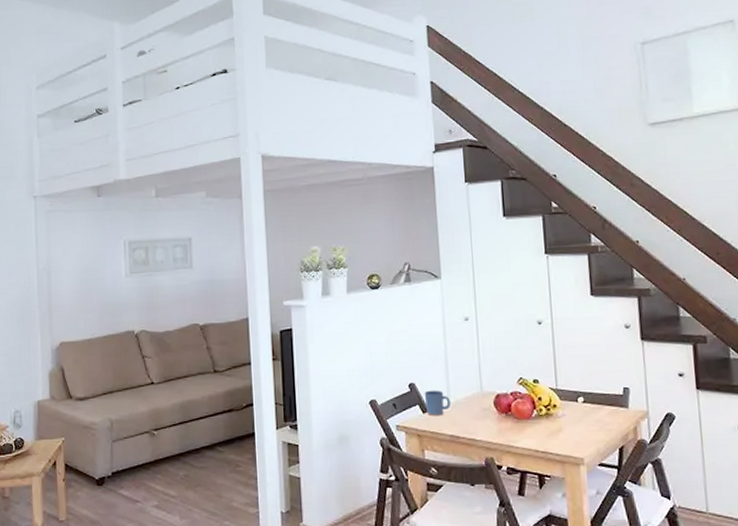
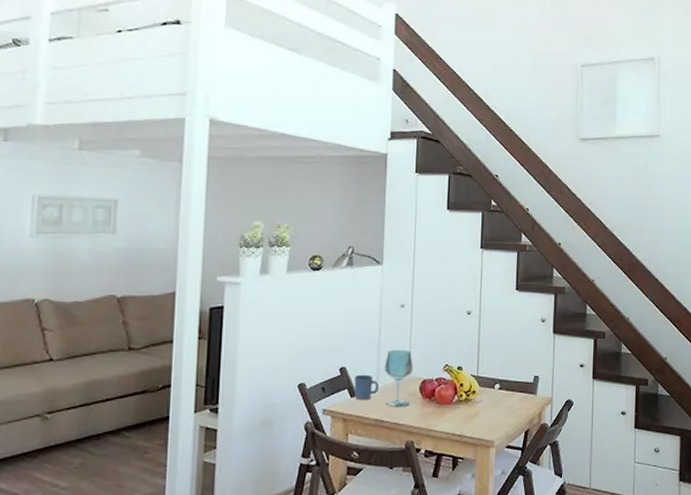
wine glass: none [454,363,485,422] -> present [384,349,414,407]

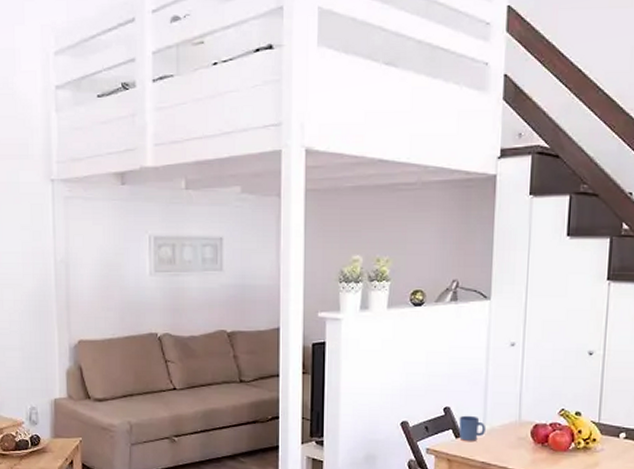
wine glass: present [384,349,414,407] -> none [492,390,525,451]

